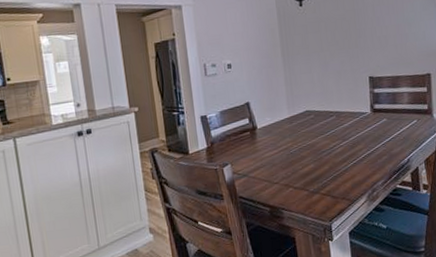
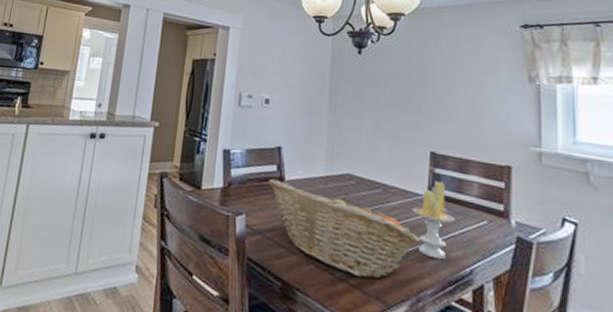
fruit basket: none [243,126,370,187] -> present [268,178,420,279]
candle: none [360,98,393,158] -> present [412,181,455,260]

